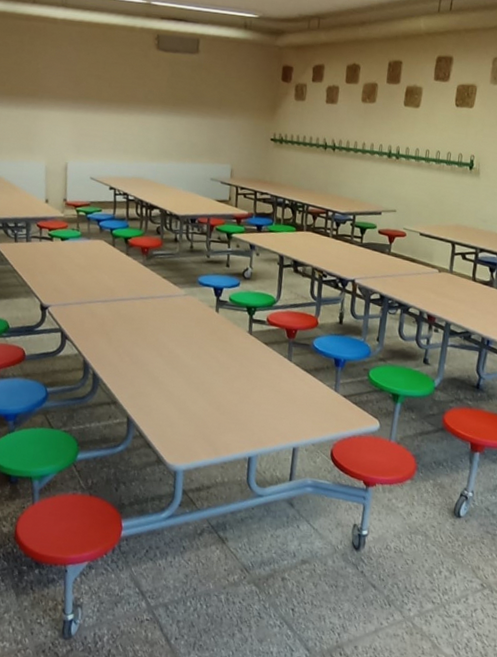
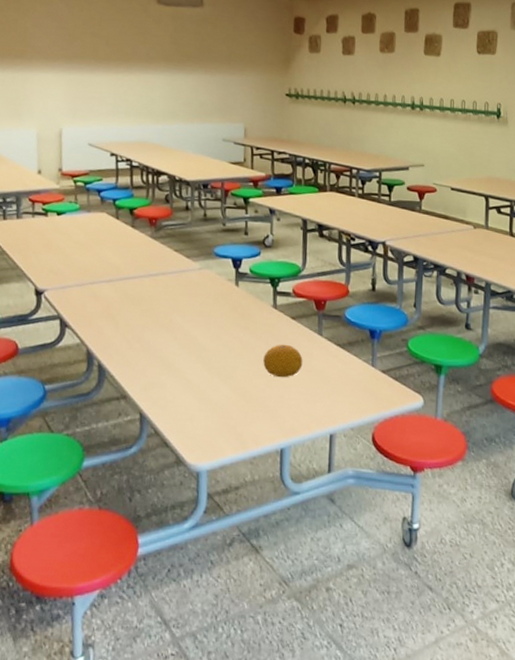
fruit: none [237,366,273,396] -> present [263,344,303,378]

